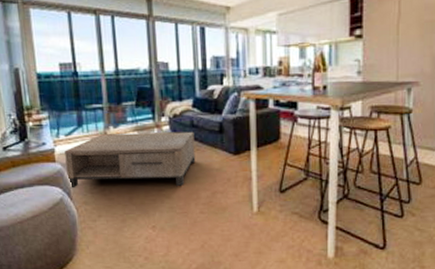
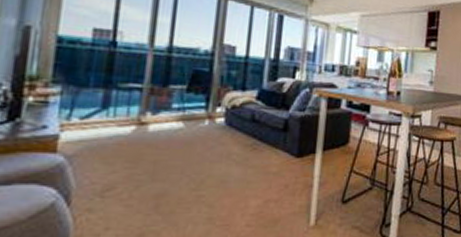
coffee table: present [65,131,196,189] -> none [69,121,254,191]

